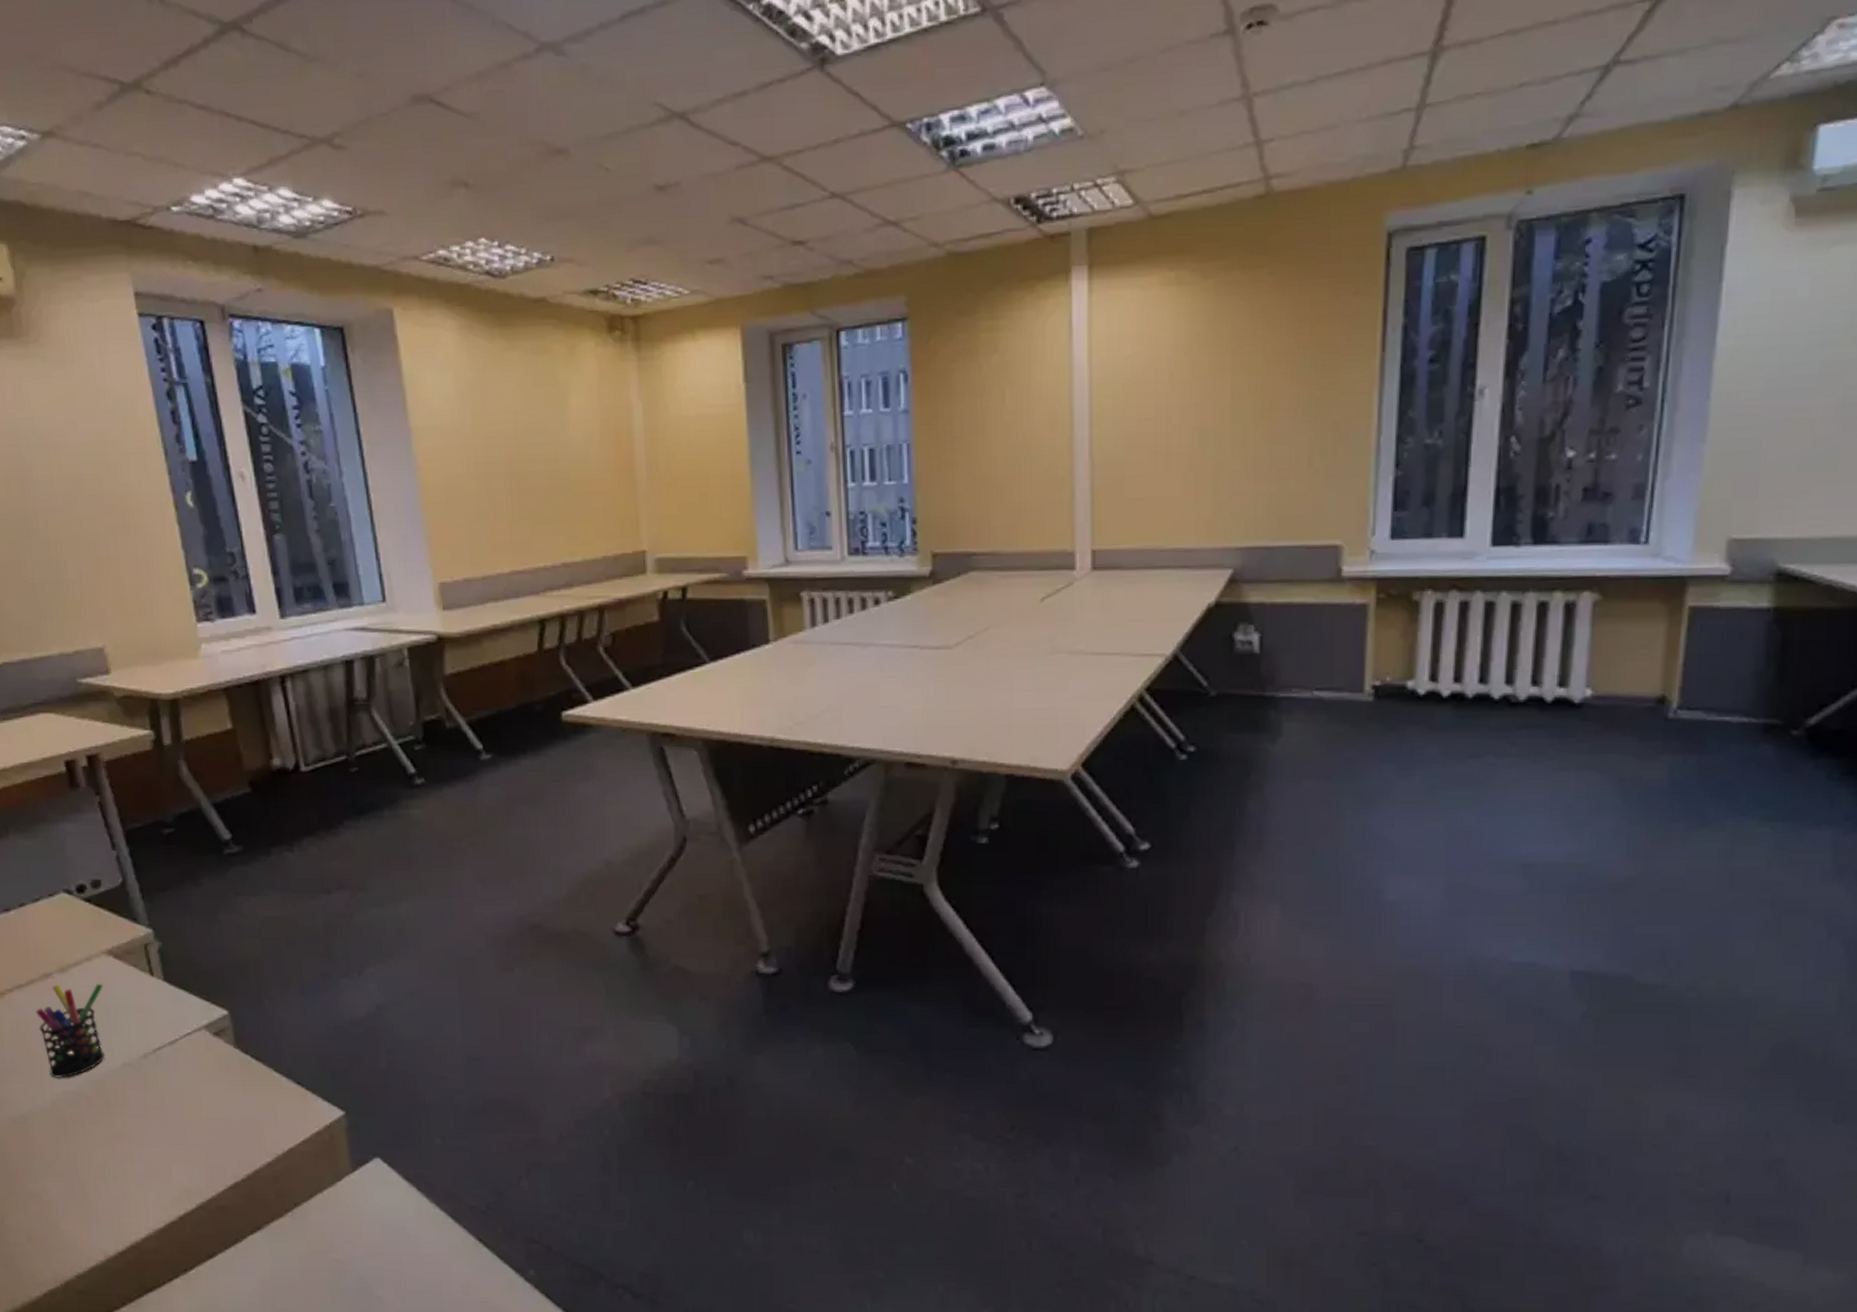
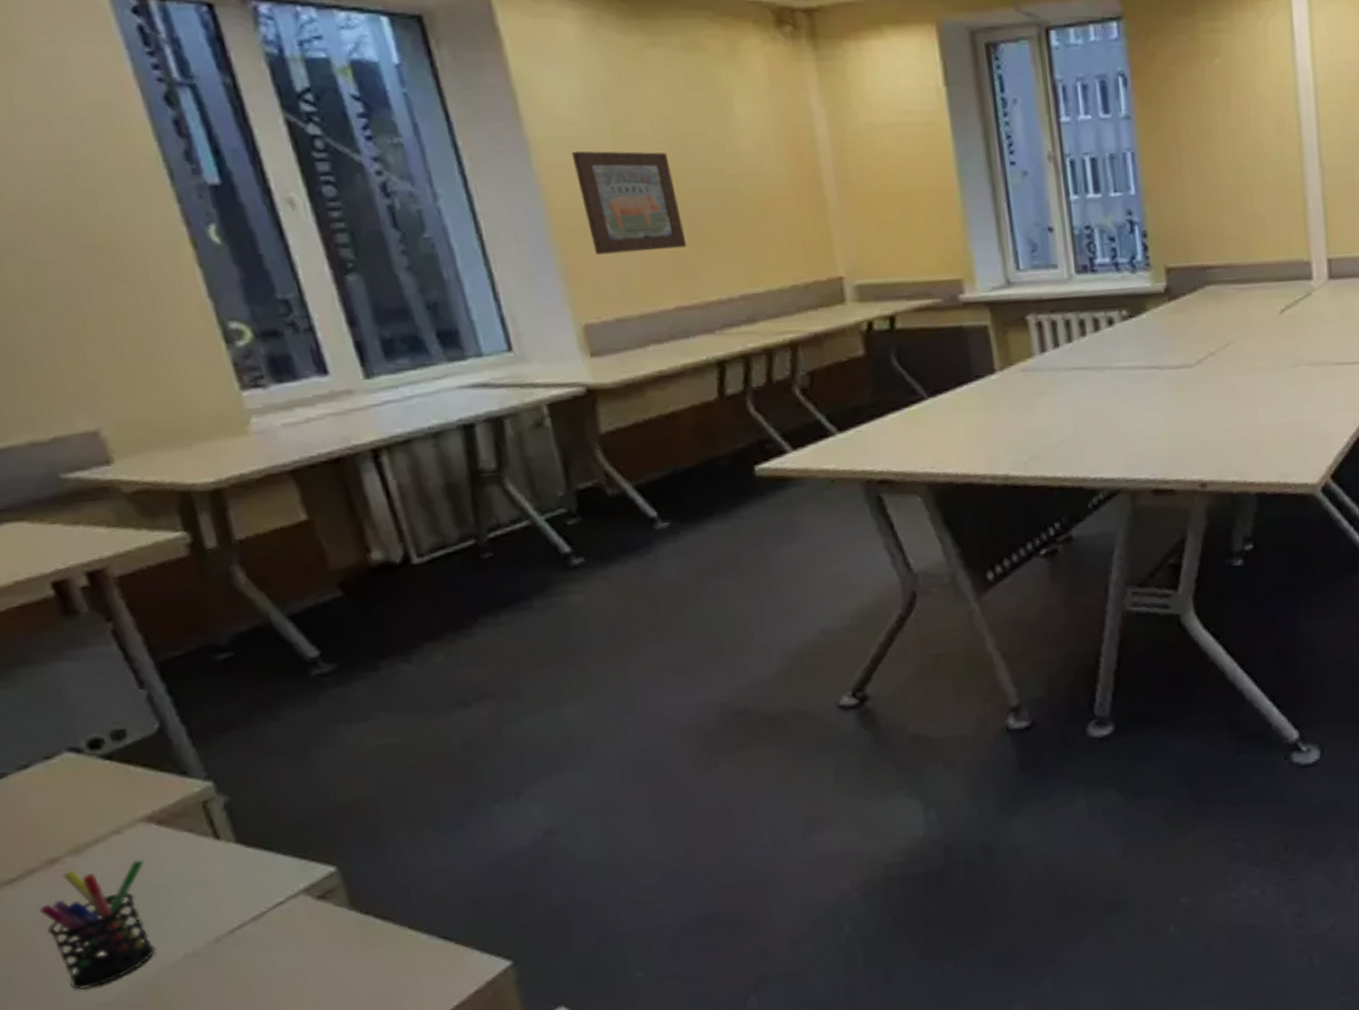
wall art: none [441,437,524,524] -> present [571,150,688,255]

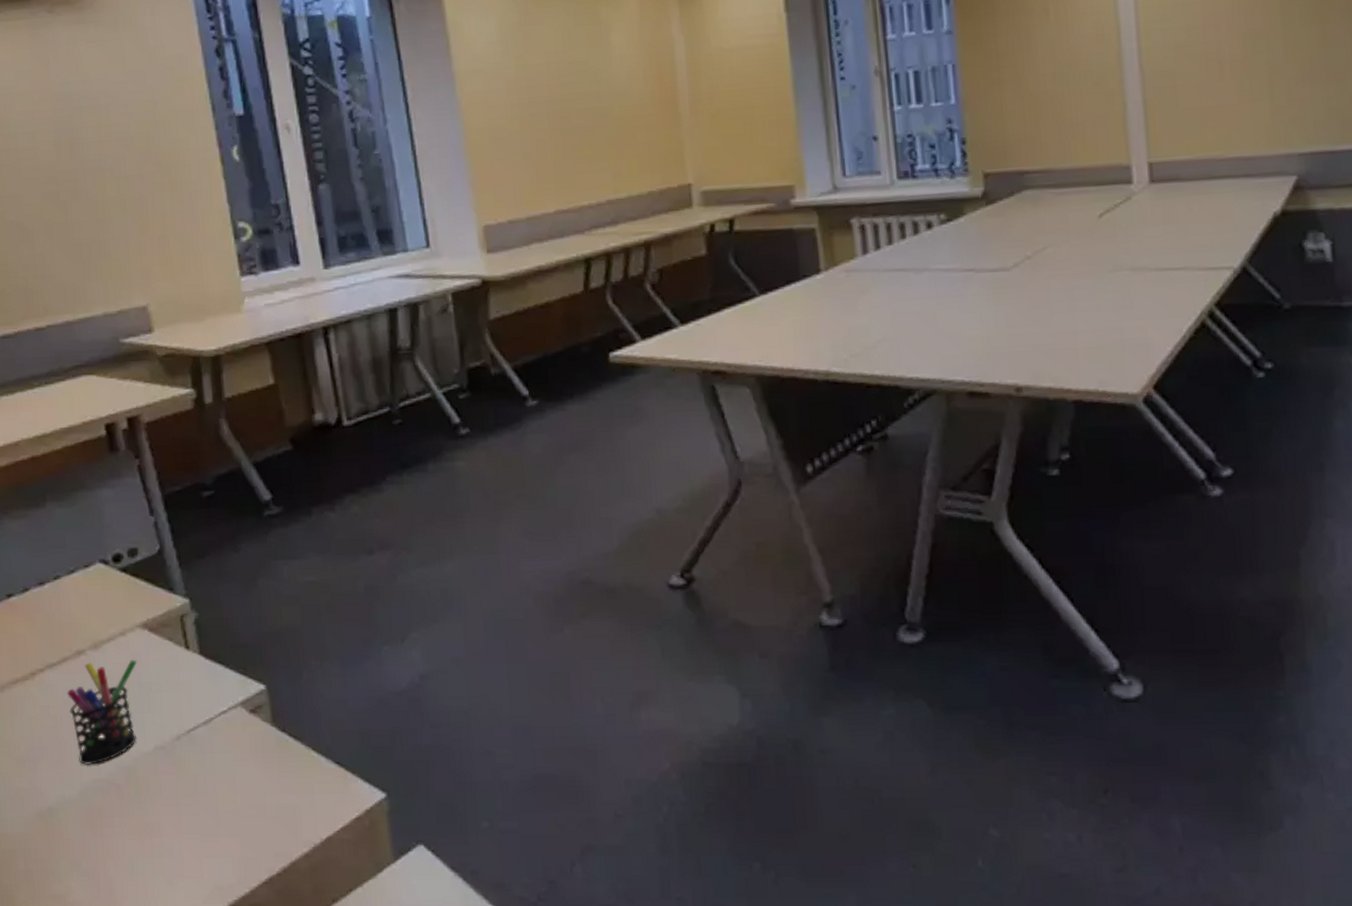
wall art: present [571,150,688,255] -> none [485,79,568,166]

